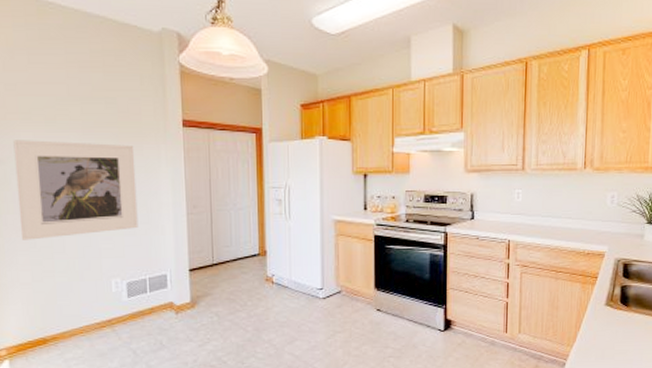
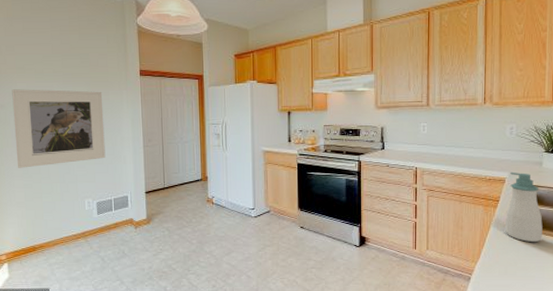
soap bottle: none [603,245,643,323] -> present [505,172,543,243]

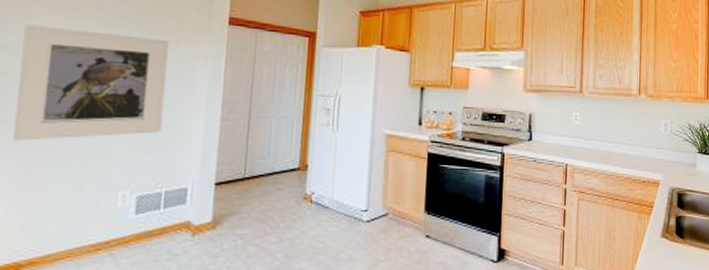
soap bottle: present [505,172,543,243] -> none [659,173,697,257]

